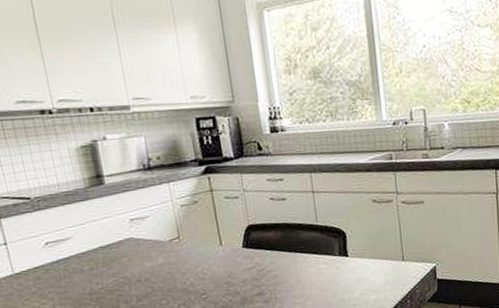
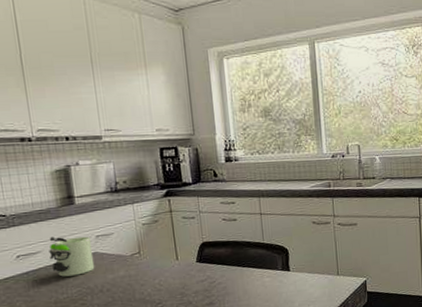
mug: none [79,220,131,266] -> present [49,236,95,277]

